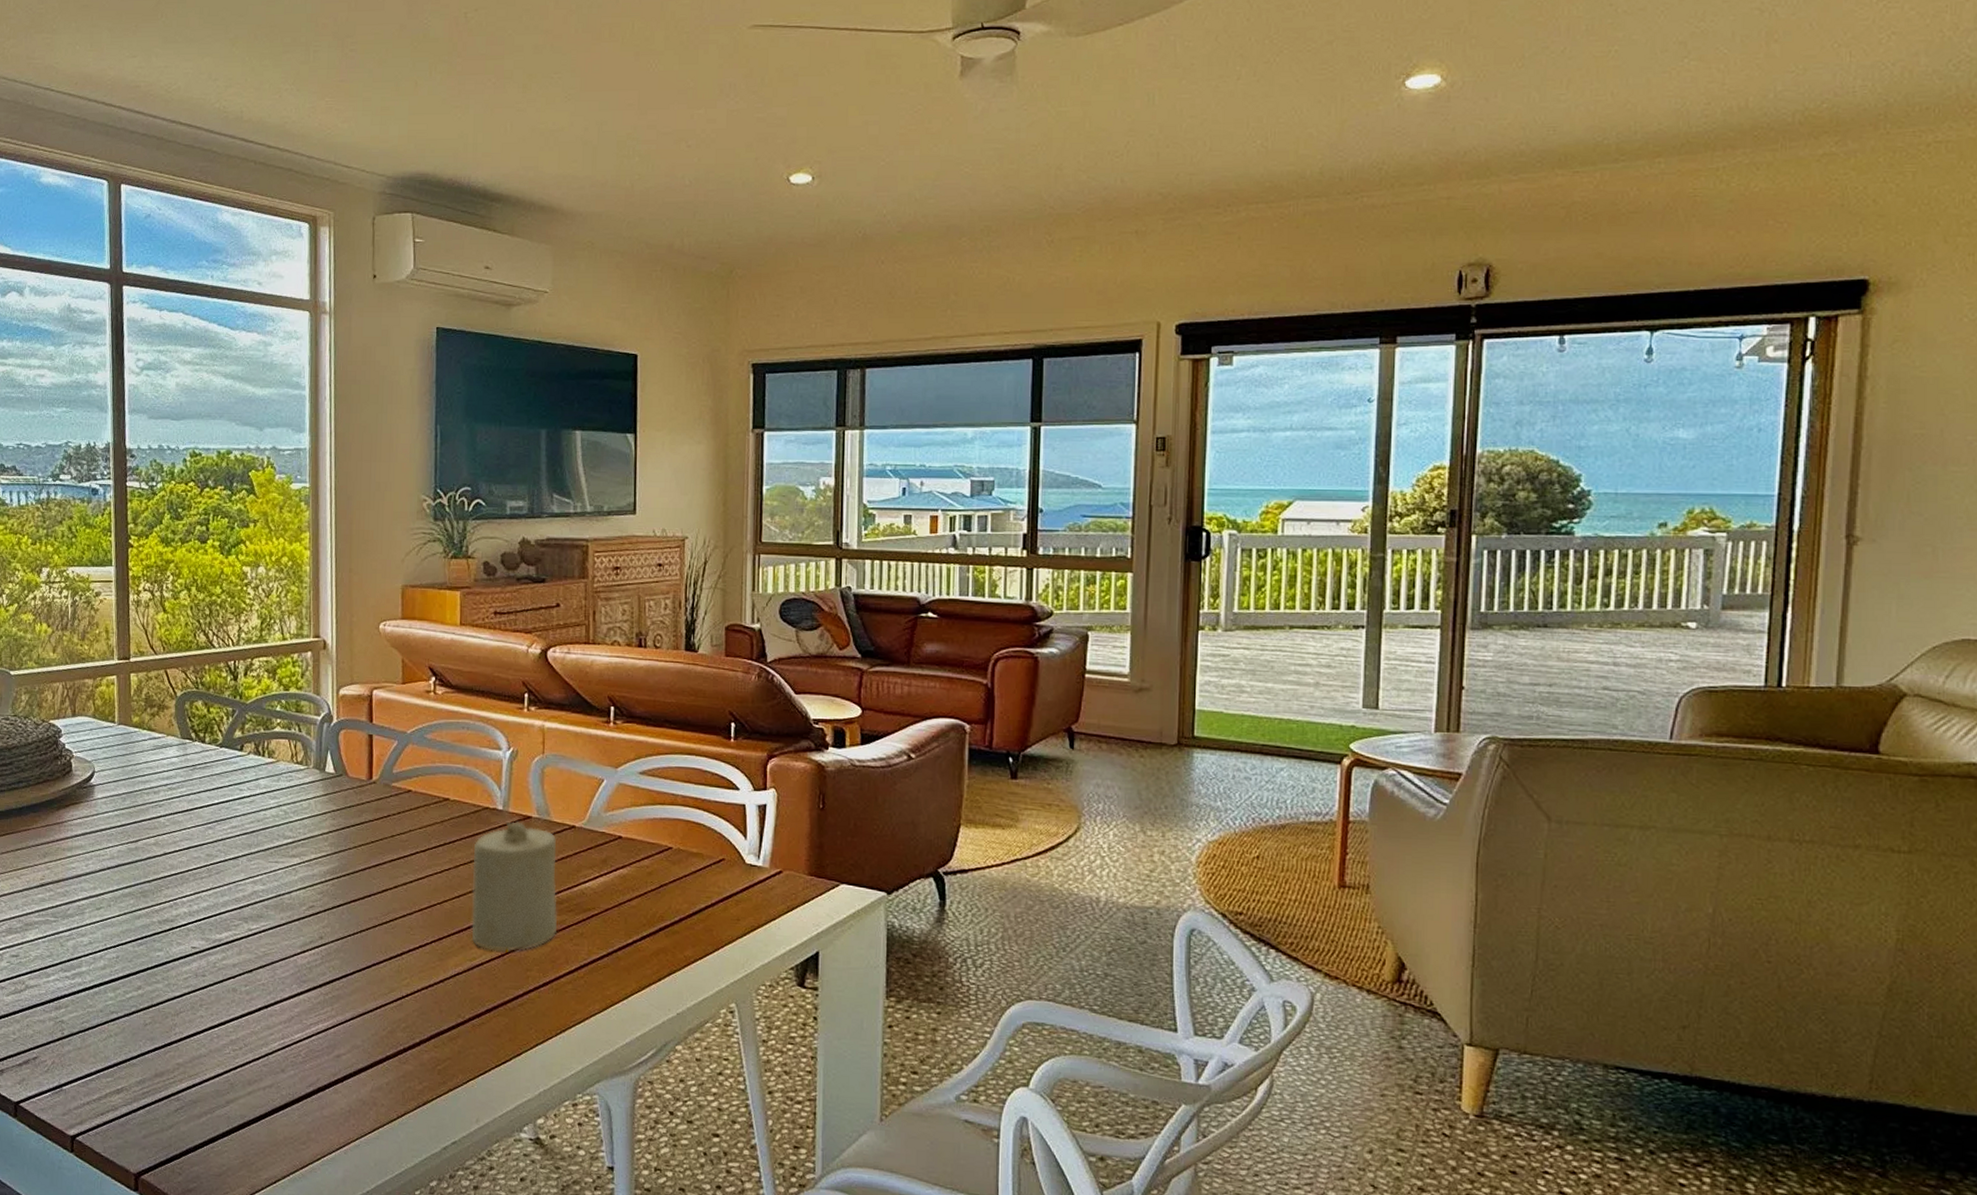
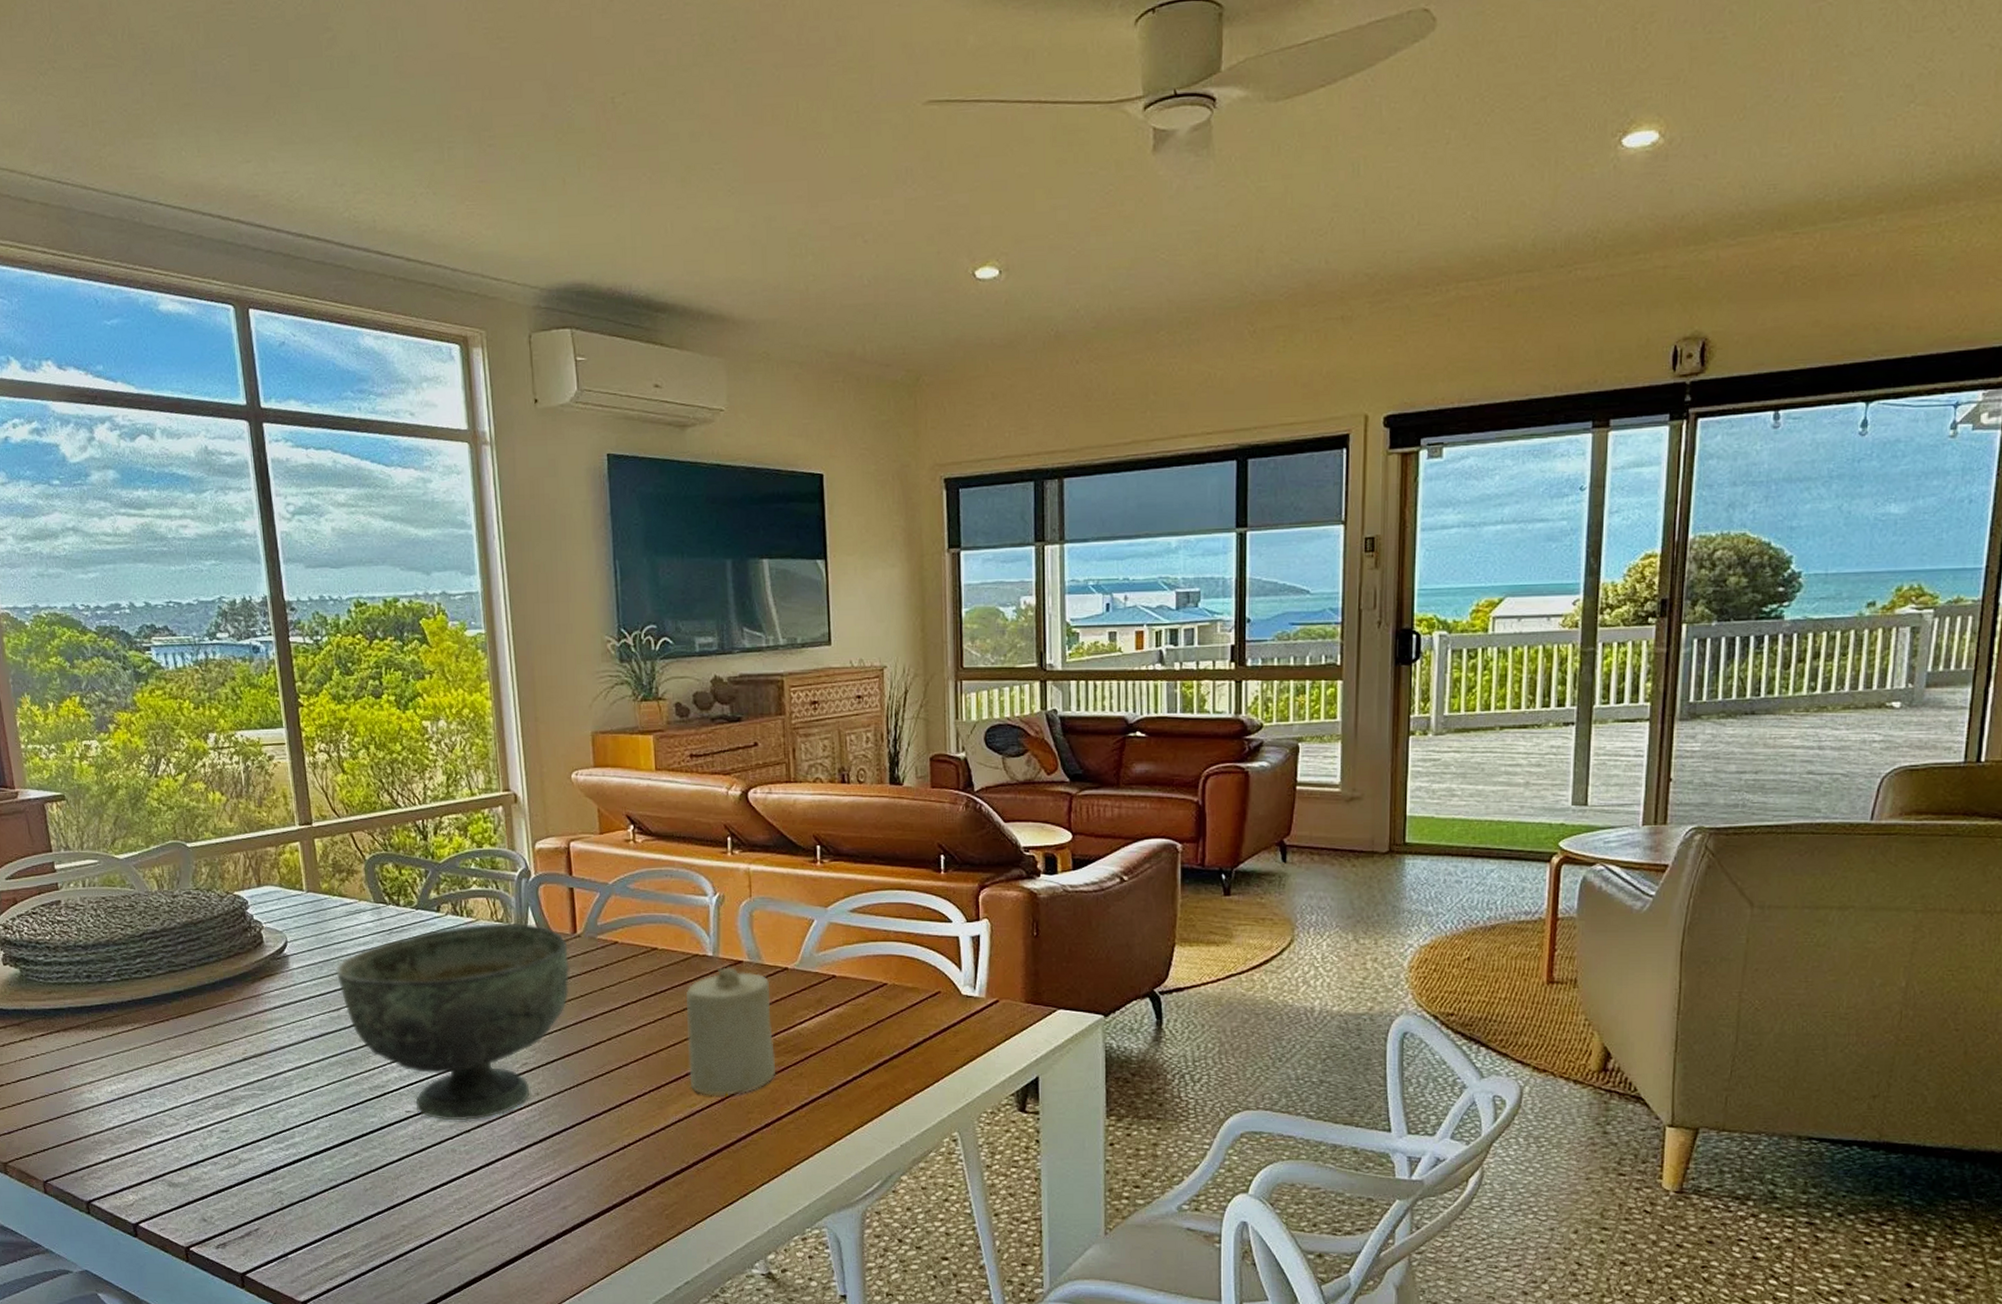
decorative bowl: none [138,764,363,961] -> present [335,923,570,1121]

